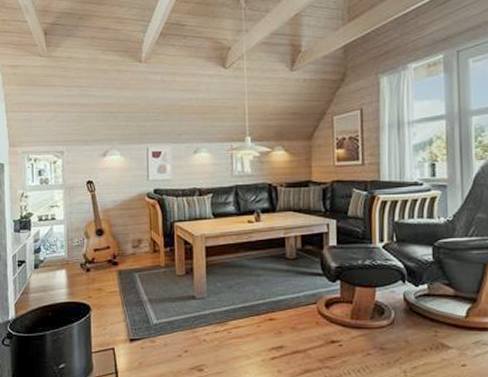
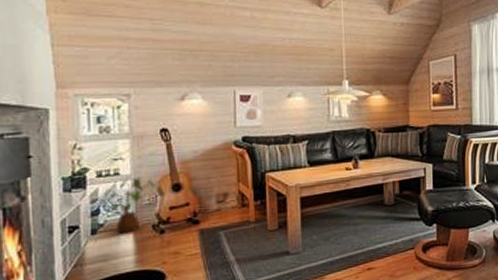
house plant: none [44,221,82,269] -> present [104,176,155,234]

